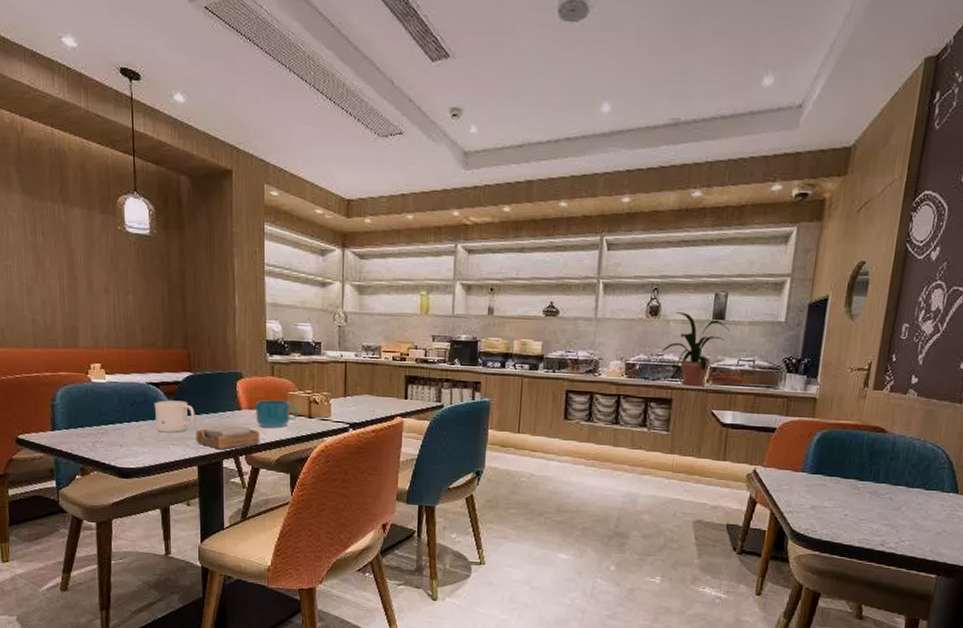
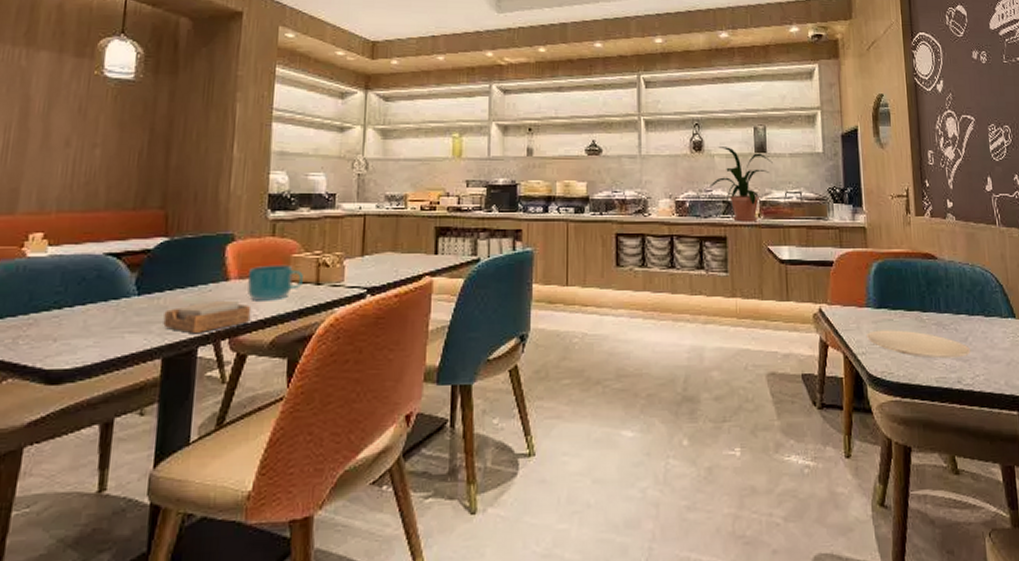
mug: present [154,400,195,433] -> none [109,274,167,317]
plate: none [796,493,902,525] -> present [866,330,971,359]

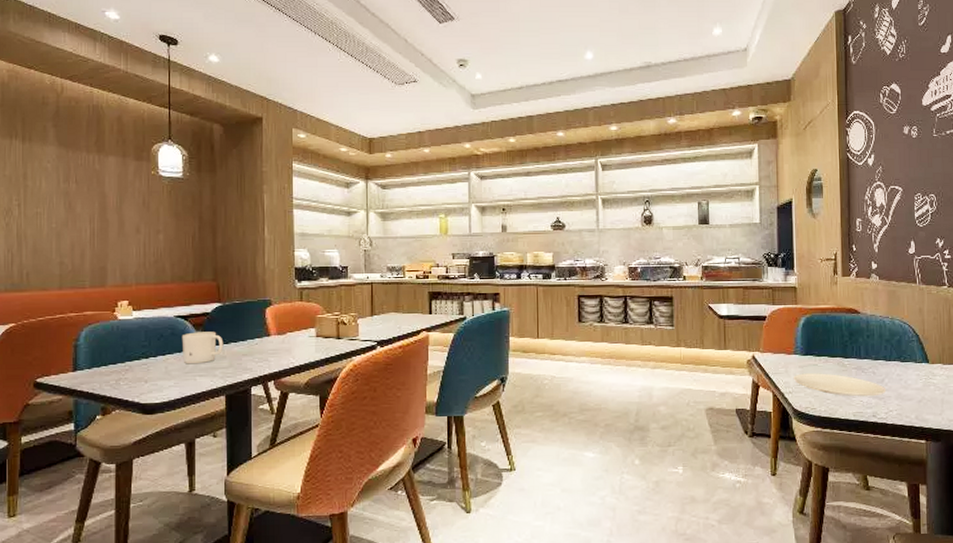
mug: none [109,274,167,317] -> present [181,331,224,364]
napkin holder: present [163,300,252,334] -> none [224,351,289,377]
cup: present [247,264,303,301] -> none [285,323,327,352]
house plant: present [708,147,773,223] -> none [657,220,714,285]

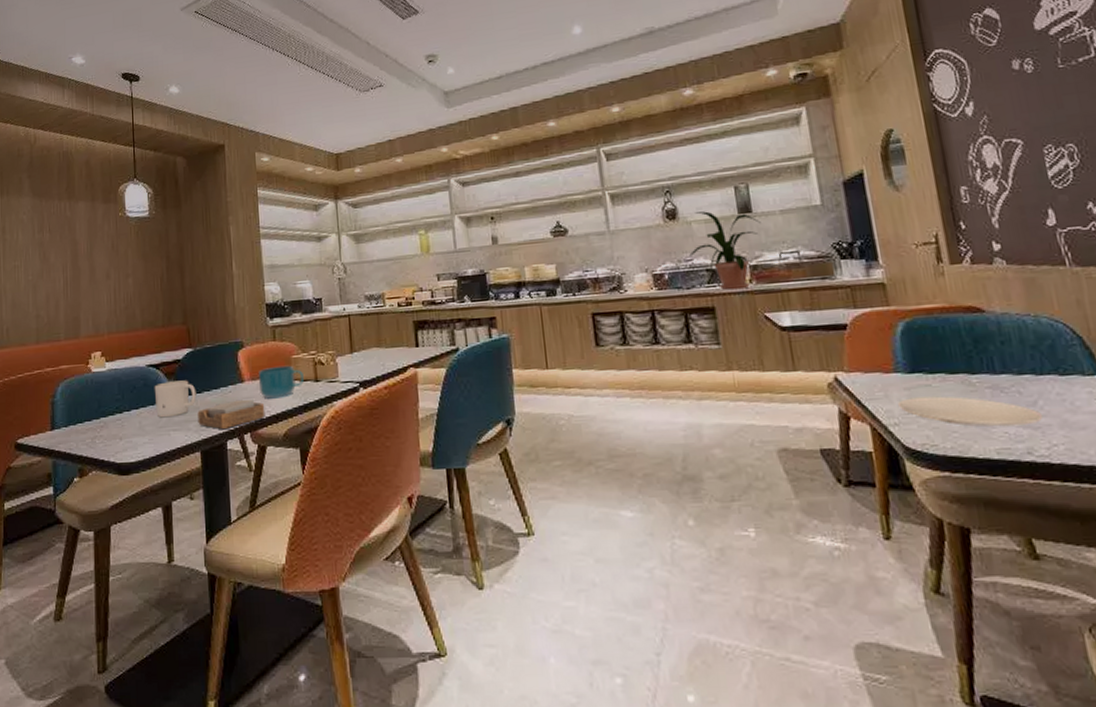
napkin holder: none [224,351,289,377] -> present [197,399,266,430]
cup: none [285,323,327,352] -> present [259,365,304,399]
house plant: none [657,220,714,285] -> present [688,211,761,291]

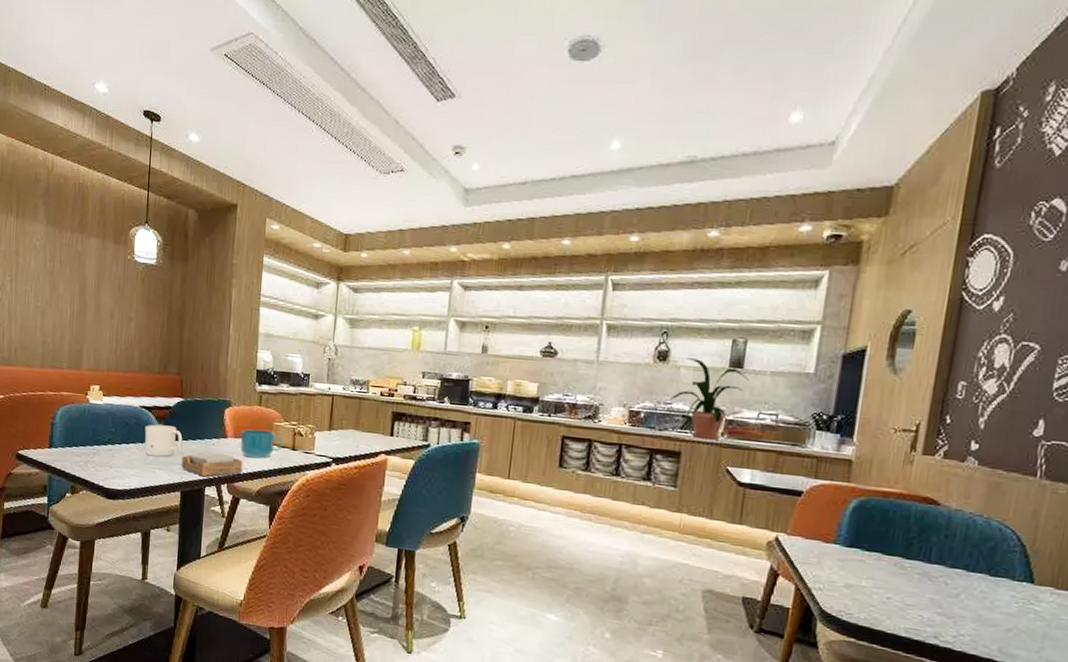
plate: present [897,396,1044,428] -> none [826,568,961,614]

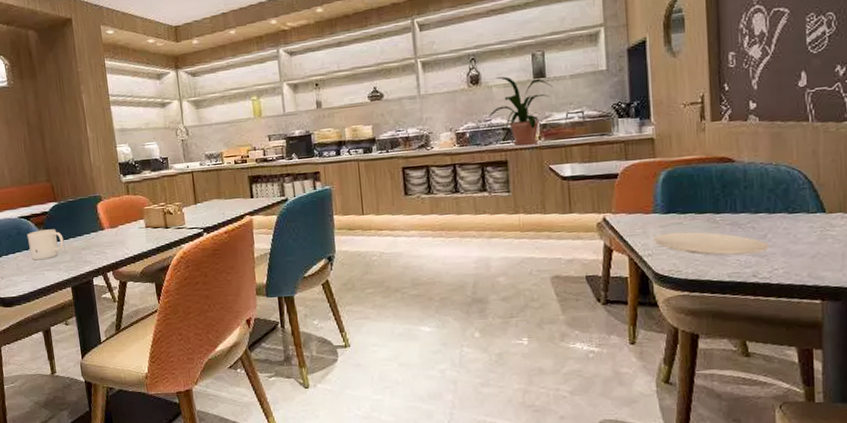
napkin holder: present [181,452,243,477] -> none [66,244,124,269]
cup: present [240,429,283,458] -> none [116,215,156,243]
plate: none [826,568,961,614] -> present [652,231,770,257]

